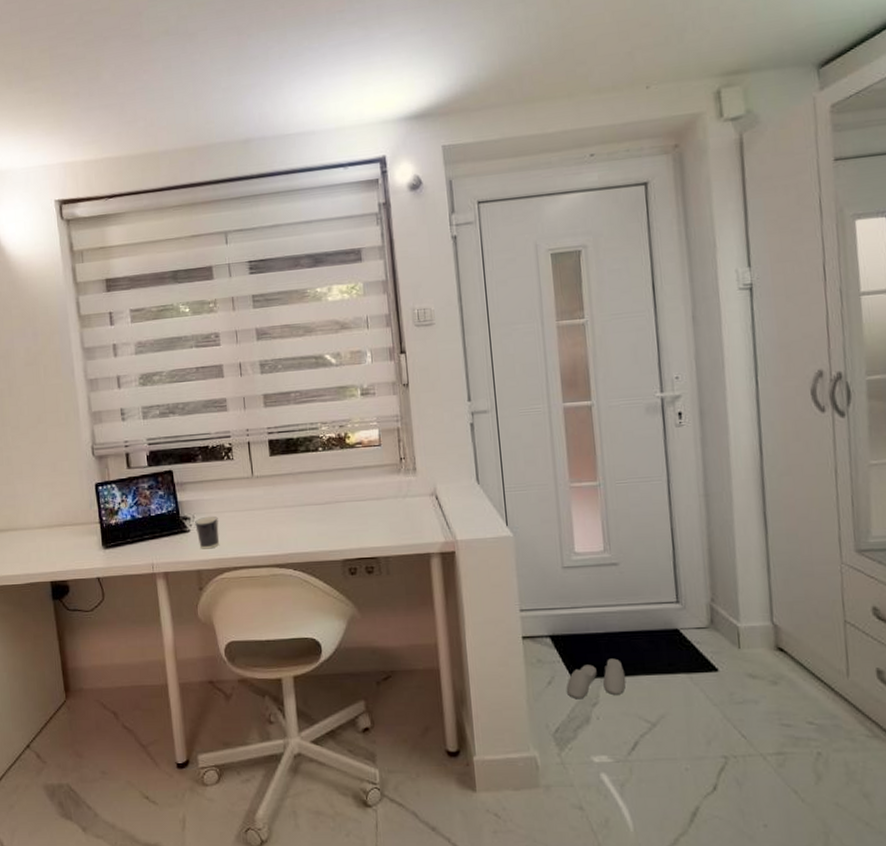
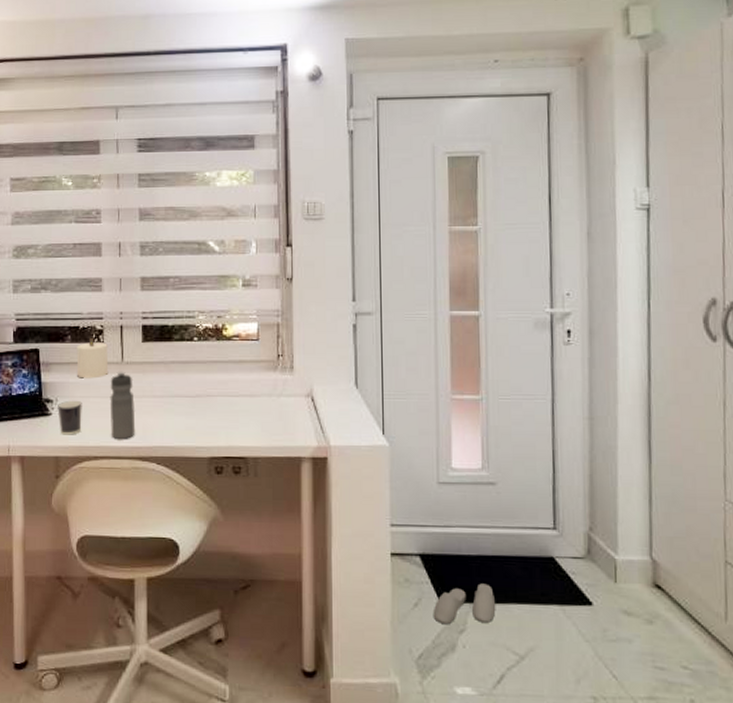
candle: none [208,456,240,495] -> present [76,338,109,379]
water bottle: none [242,485,271,549] -> present [110,371,136,439]

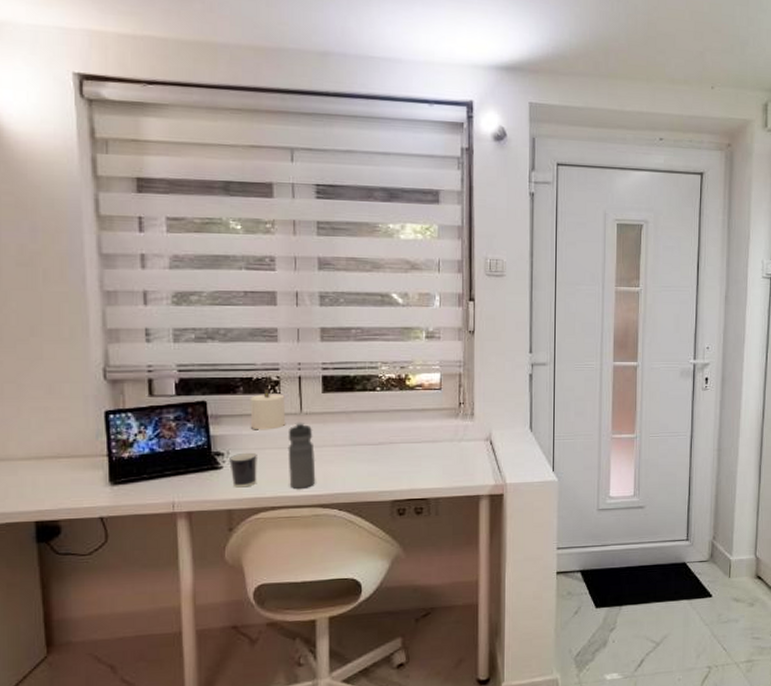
slippers: present [433,583,496,625] -> none [589,589,640,626]

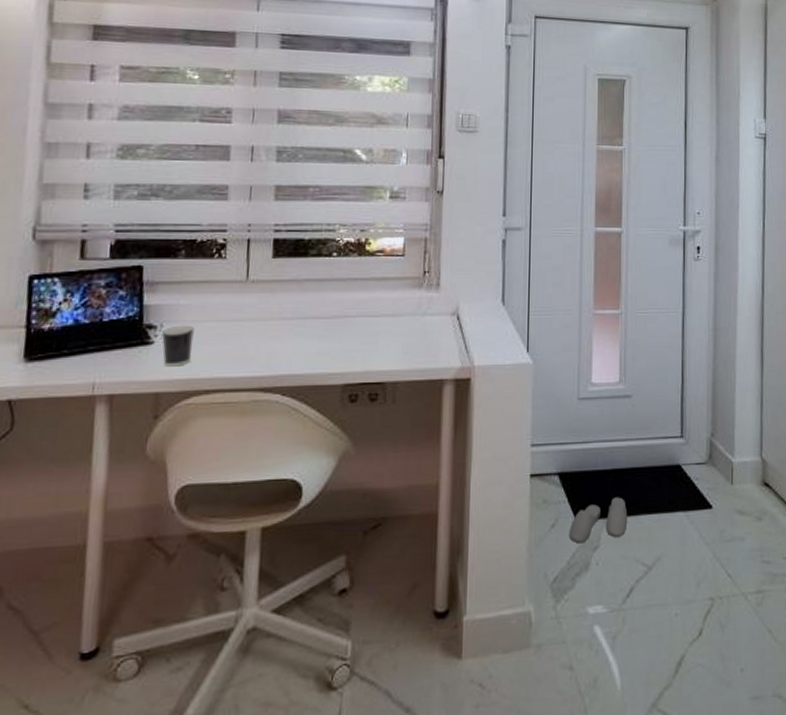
candle: present [250,390,286,430] -> none [190,253,231,300]
water bottle: present [288,422,316,489] -> none [227,290,260,369]
slippers: none [589,589,640,626] -> present [568,497,628,544]

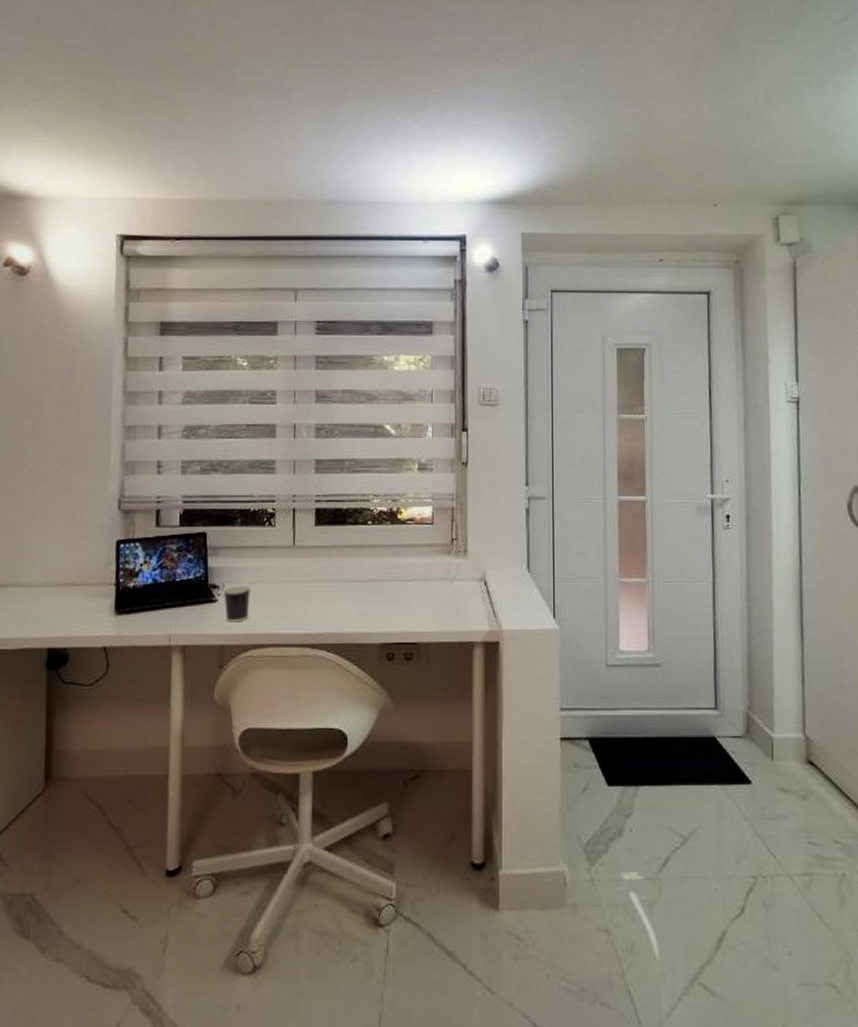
slippers: present [568,497,628,544] -> none [601,765,662,809]

